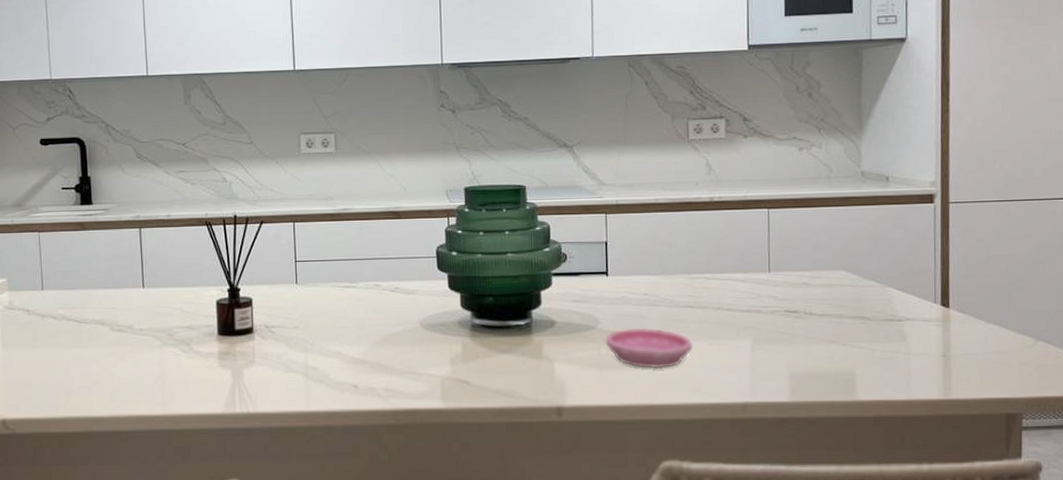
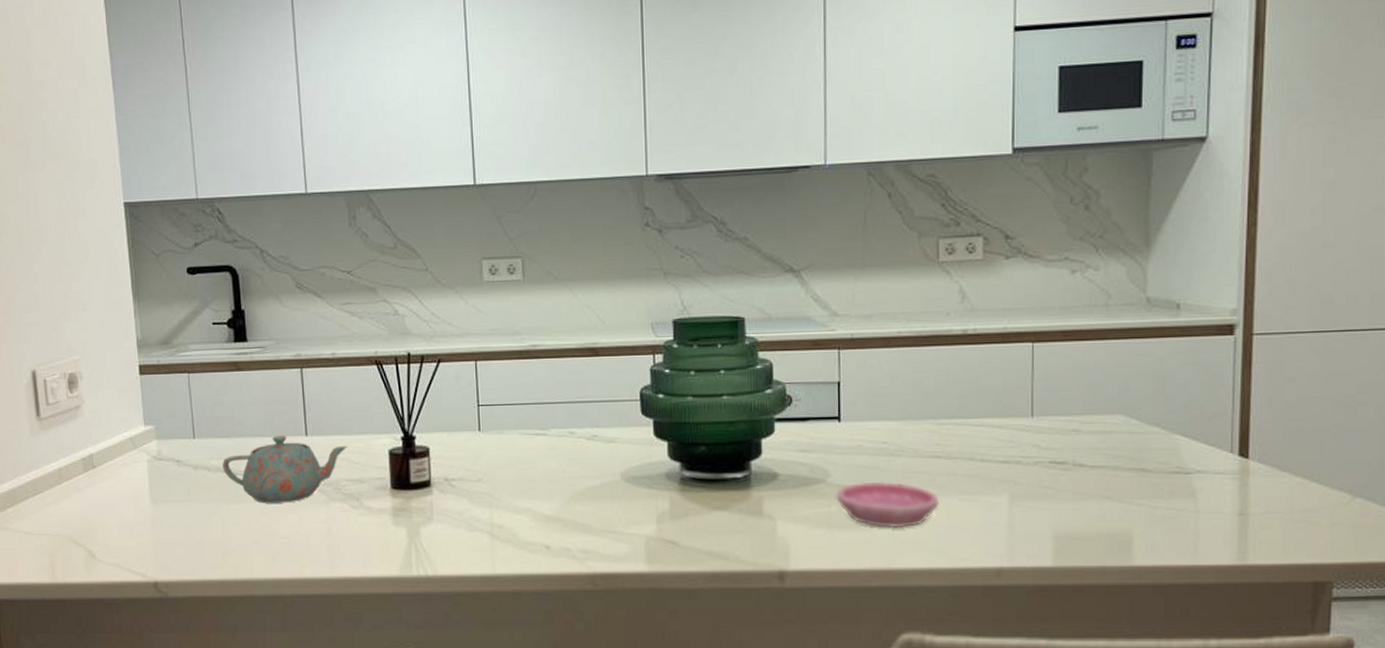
teapot: none [68,288,180,348] -> present [222,436,348,504]

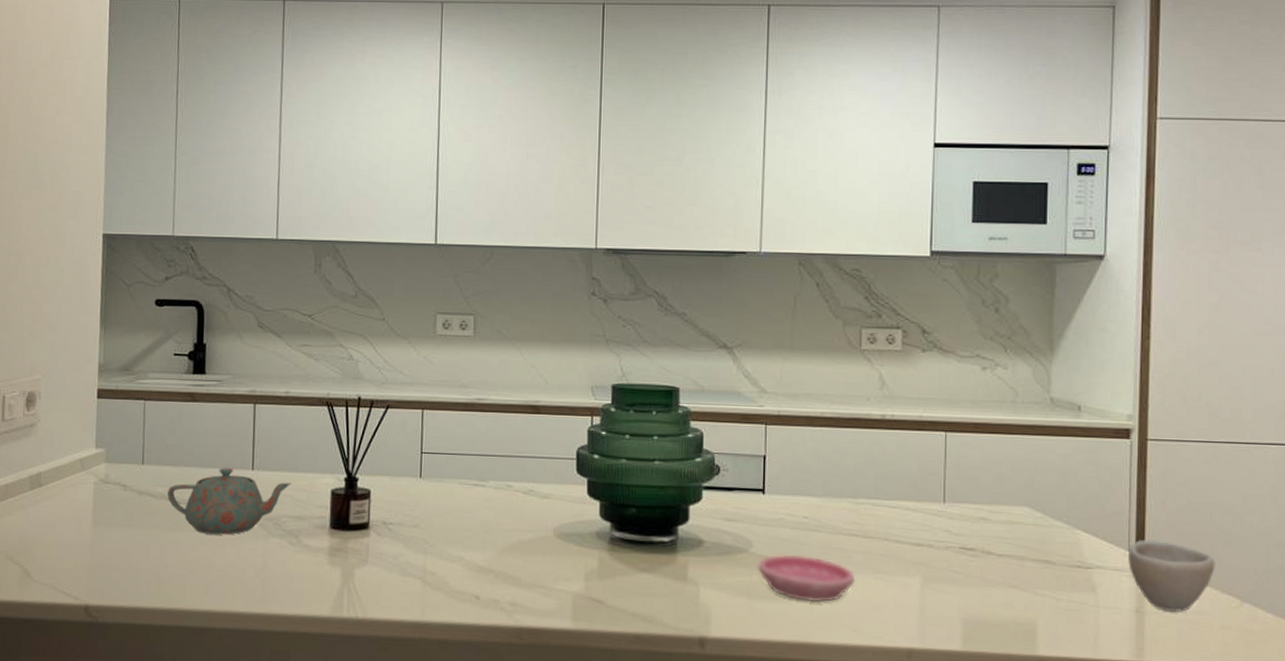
cup: none [1231,439,1325,512] -> present [1128,539,1215,612]

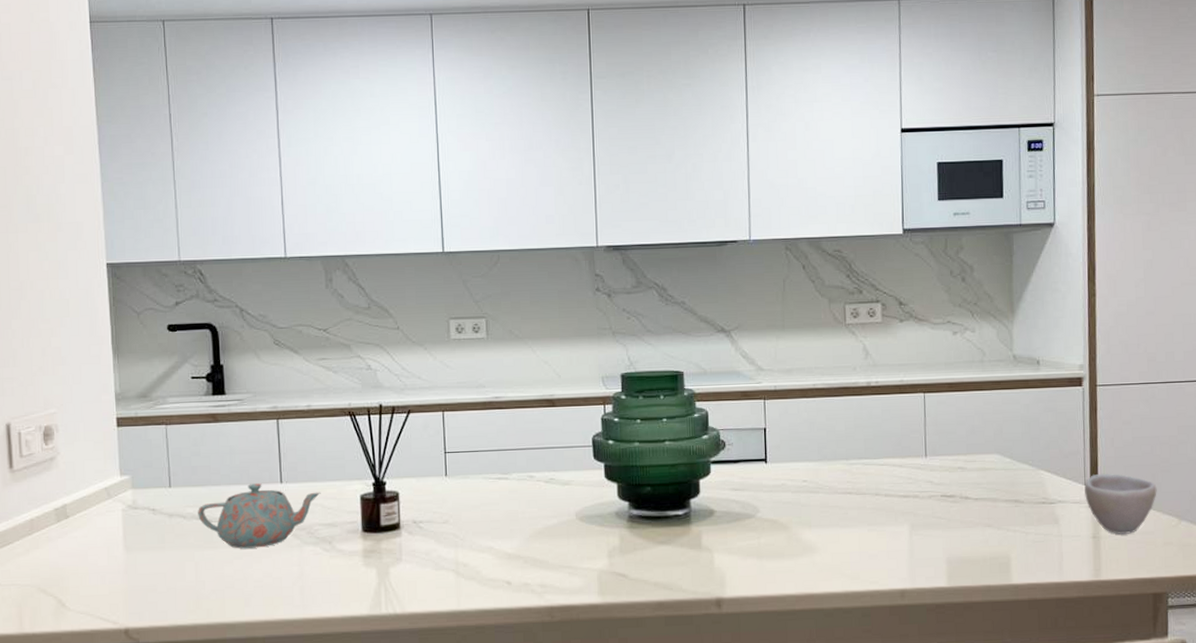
saucer: present [758,554,856,603] -> none [764,515,852,557]

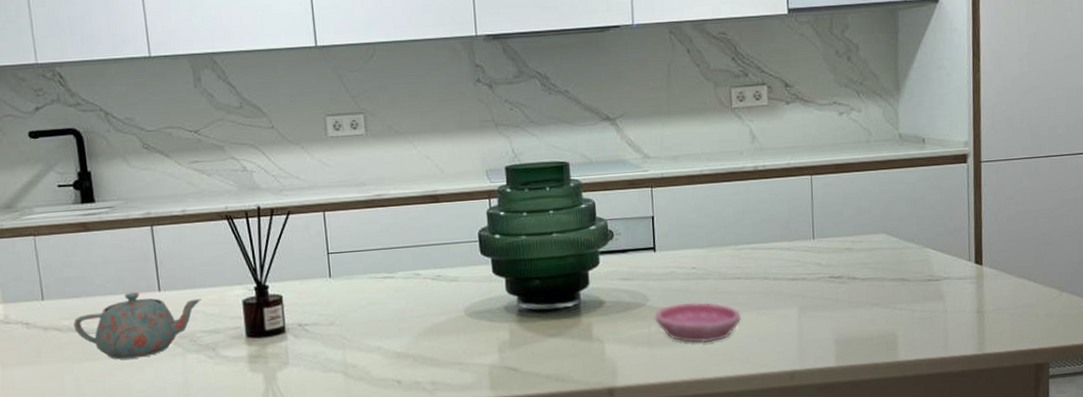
saucer: none [764,515,852,557] -> present [655,302,742,343]
cup: present [1084,473,1157,534] -> none [969,248,1039,308]

